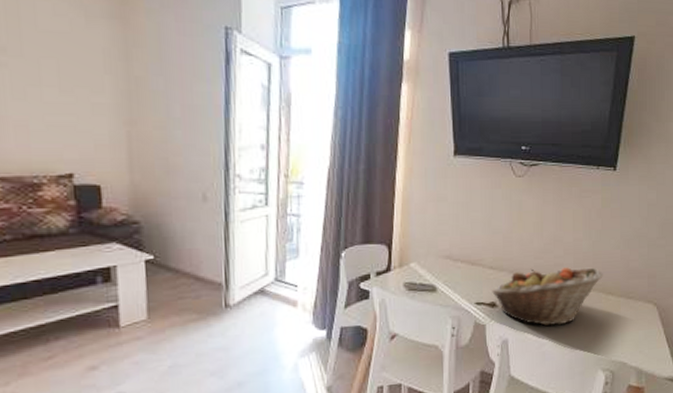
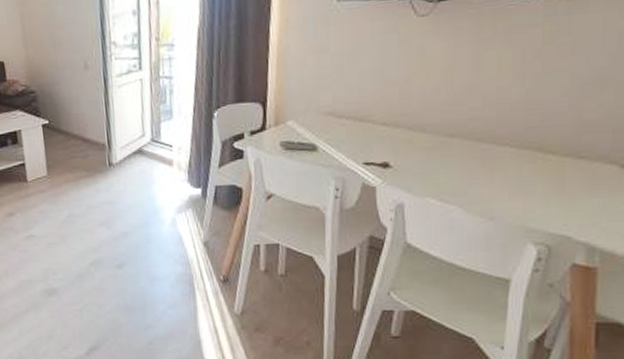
fruit basket: present [492,267,603,326] -> none [384,120,540,190]

